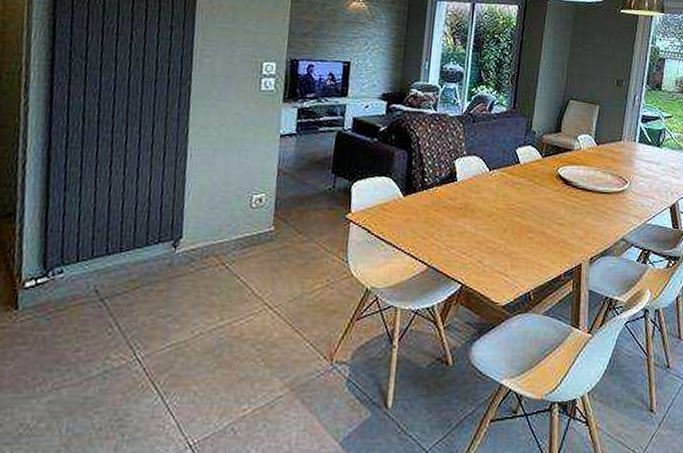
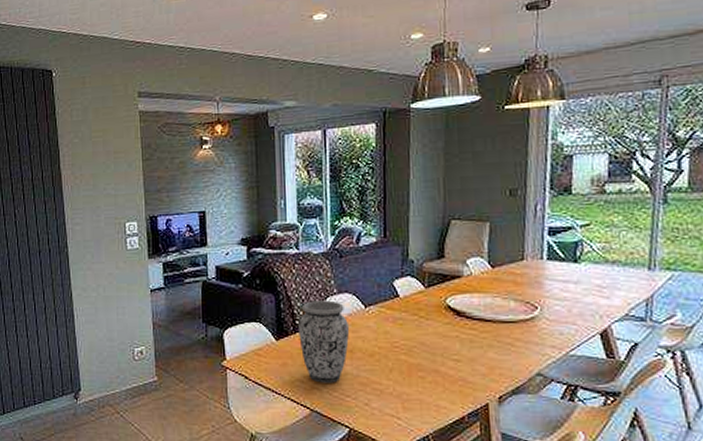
vase: none [425,160,474,240] -> present [298,300,350,383]

